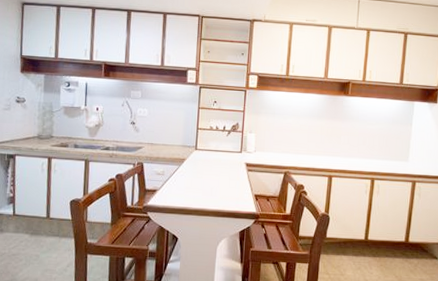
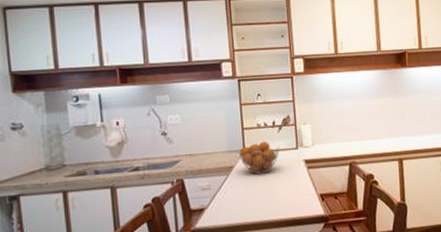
fruit basket: none [191,141,226,169] -> present [238,141,280,175]

